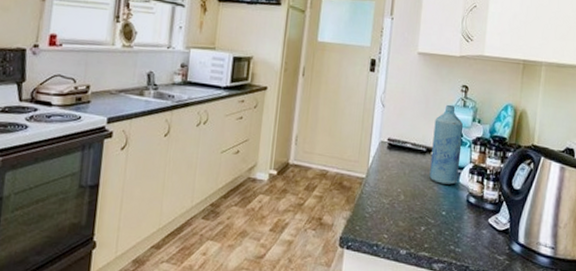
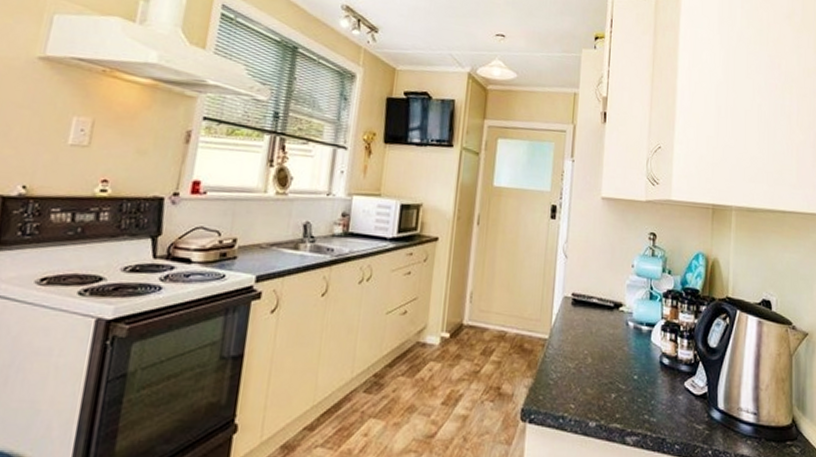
bottle: present [429,104,463,185] -> none [618,254,652,344]

